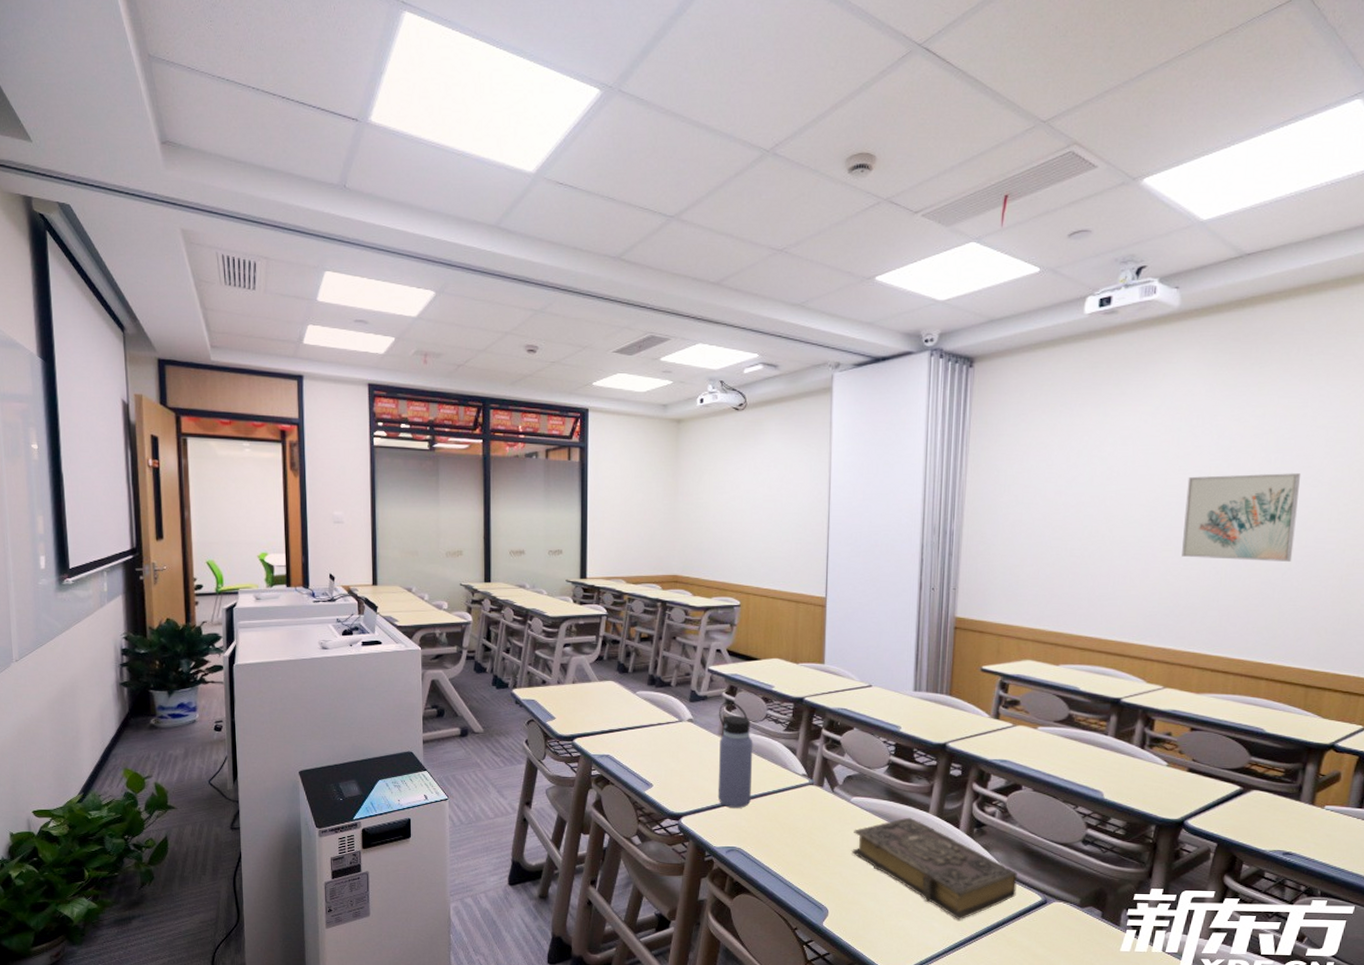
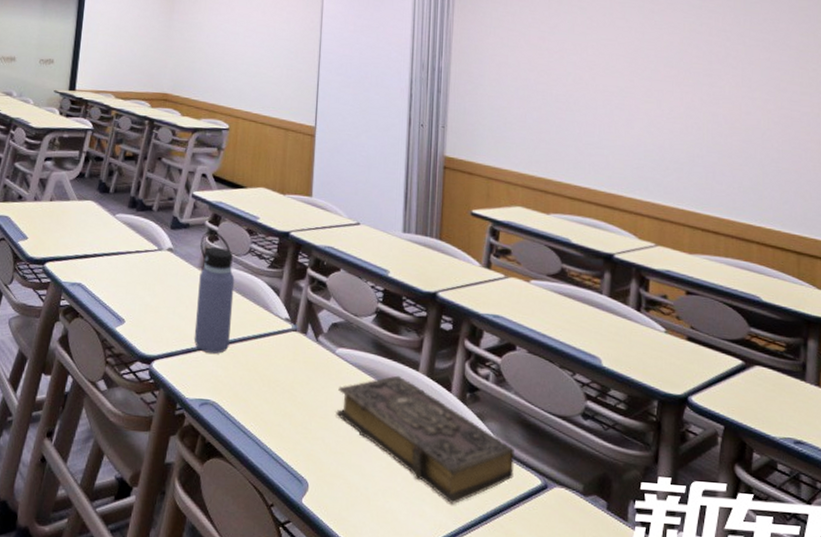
wall art: present [1182,473,1300,562] -> none [664,31,770,122]

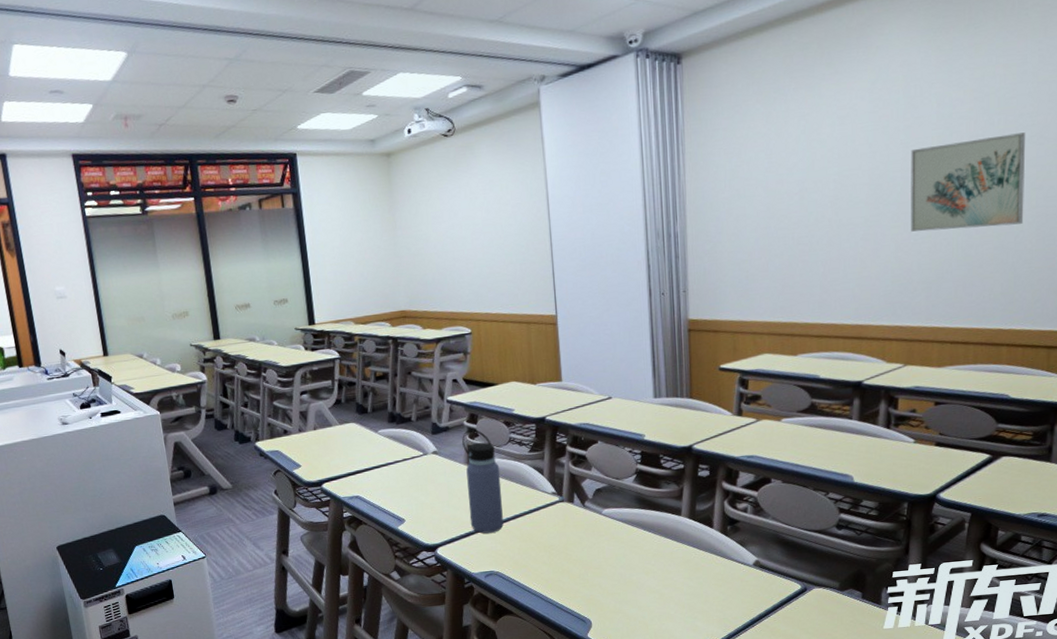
book: present [336,375,514,505] -> none [608,522,775,617]
wall art: none [664,31,770,122] -> present [911,132,1025,232]

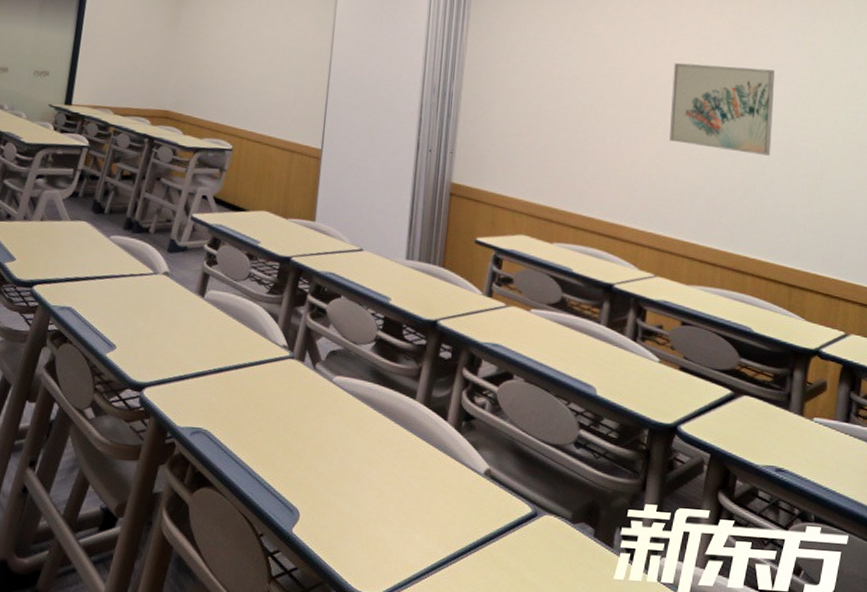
water bottle: present [462,429,504,534] -> none [187,254,233,381]

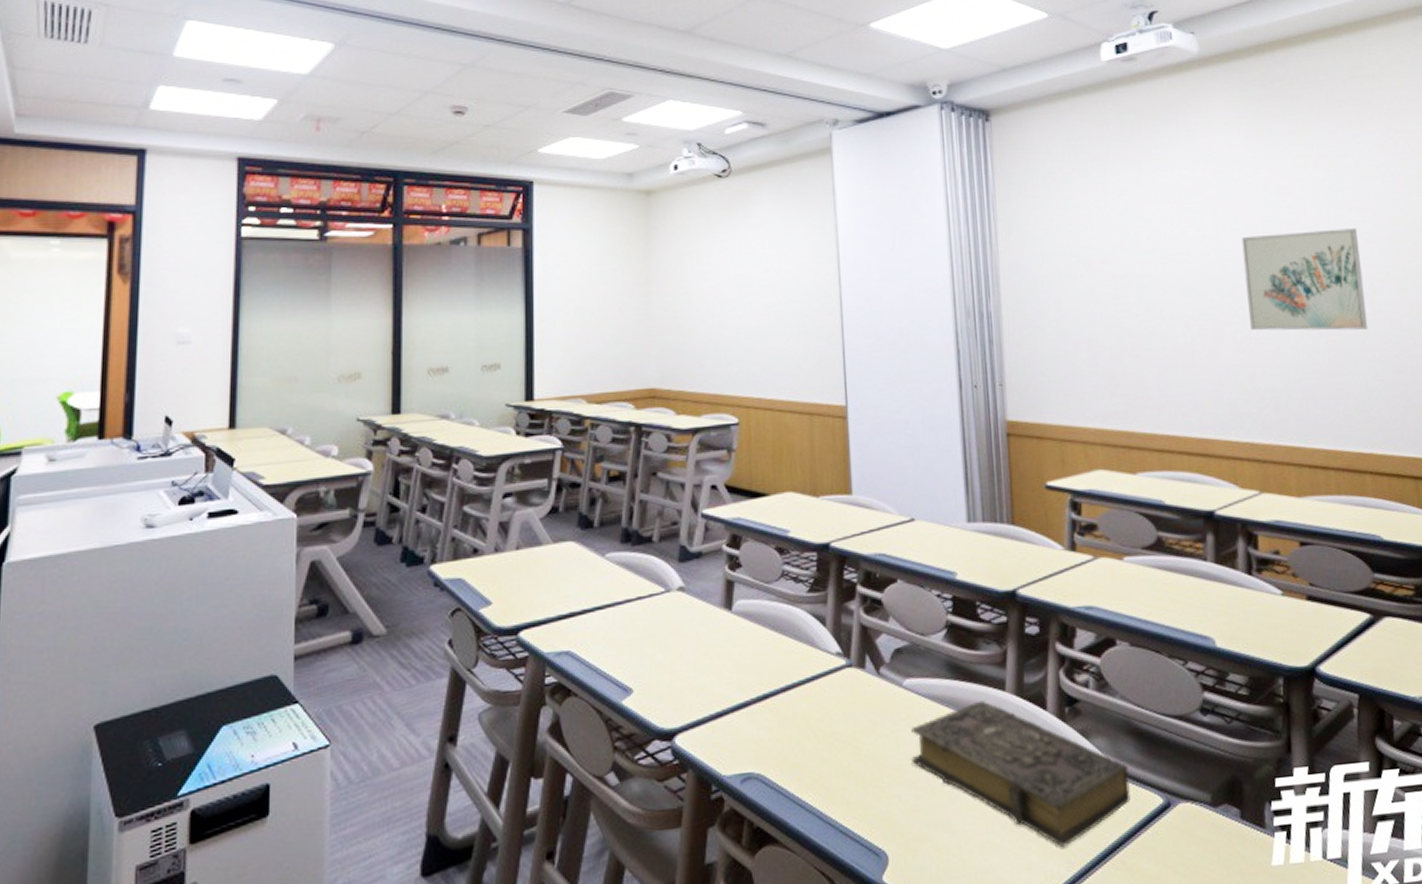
book: none [330,404,507,533] -> present [911,700,1131,848]

